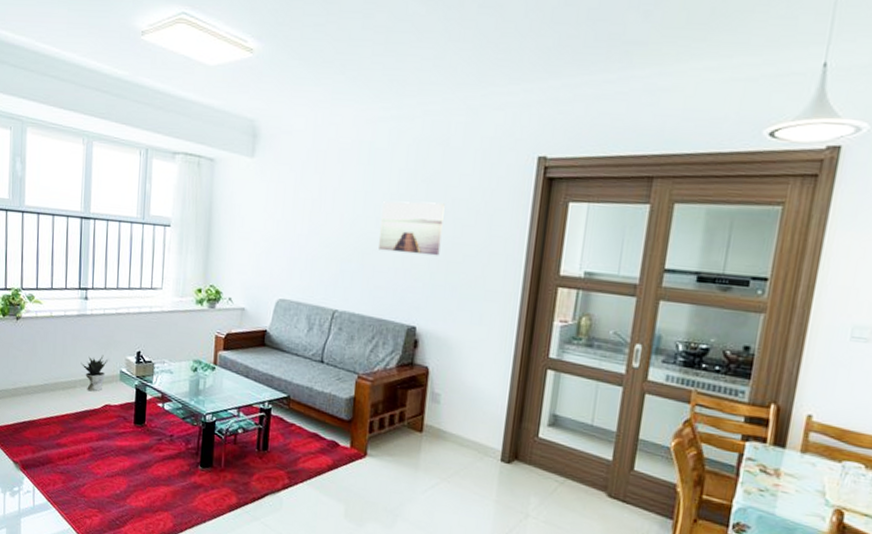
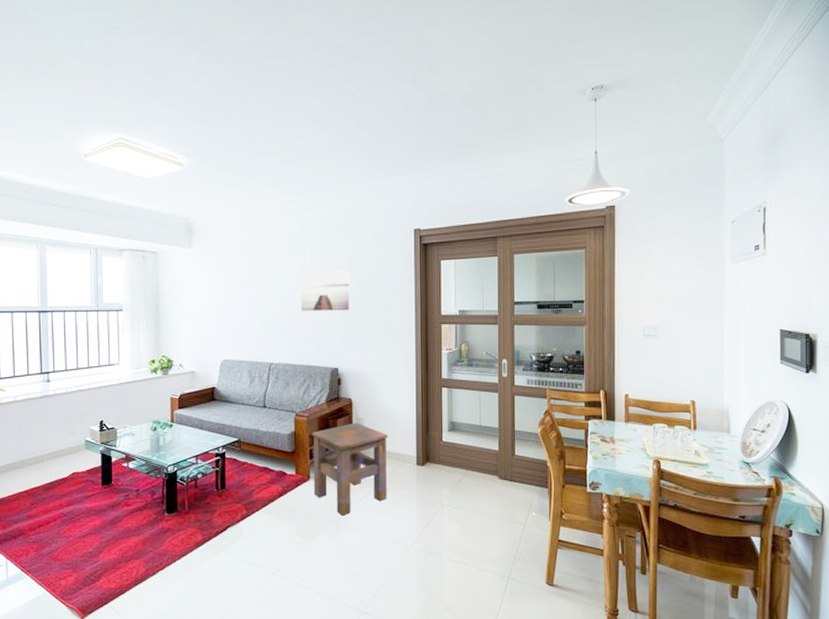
potted plant: present [81,355,107,392] -> none [46,429,72,463]
side table: none [370,397,470,506] -> present [311,423,388,516]

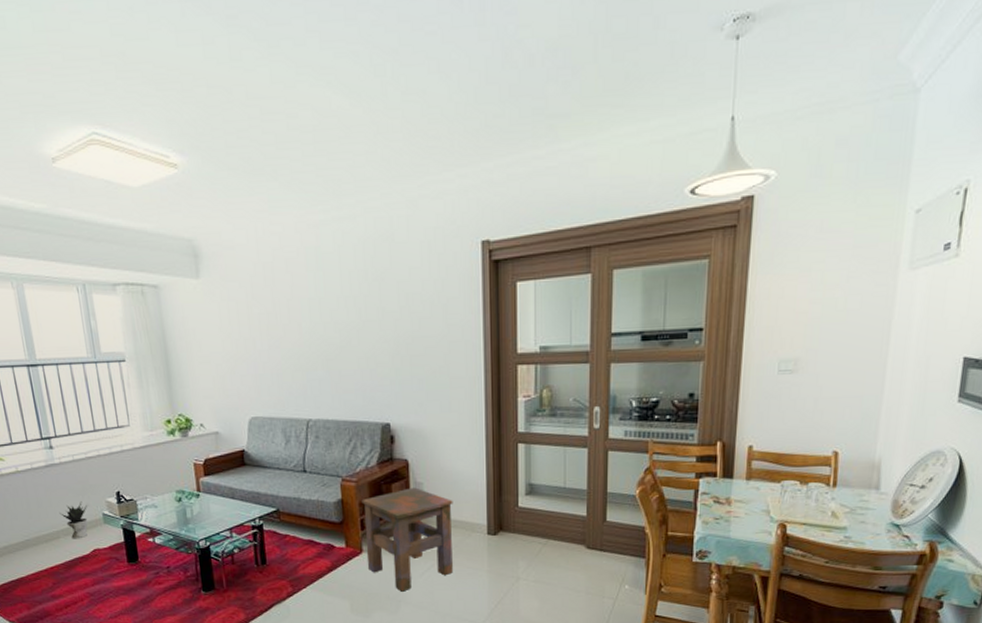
potted plant: none [46,429,72,463] -> present [59,501,88,539]
wall art: present [300,270,350,311] -> none [338,299,401,355]

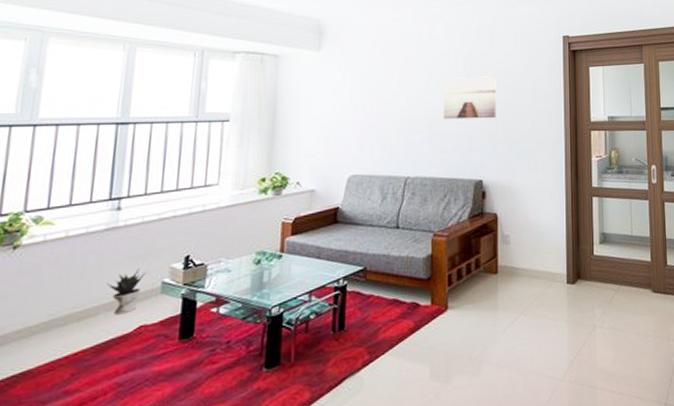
wall art: none [338,299,401,355] -> present [443,76,496,120]
side table: present [361,487,453,592] -> none [451,240,537,350]

